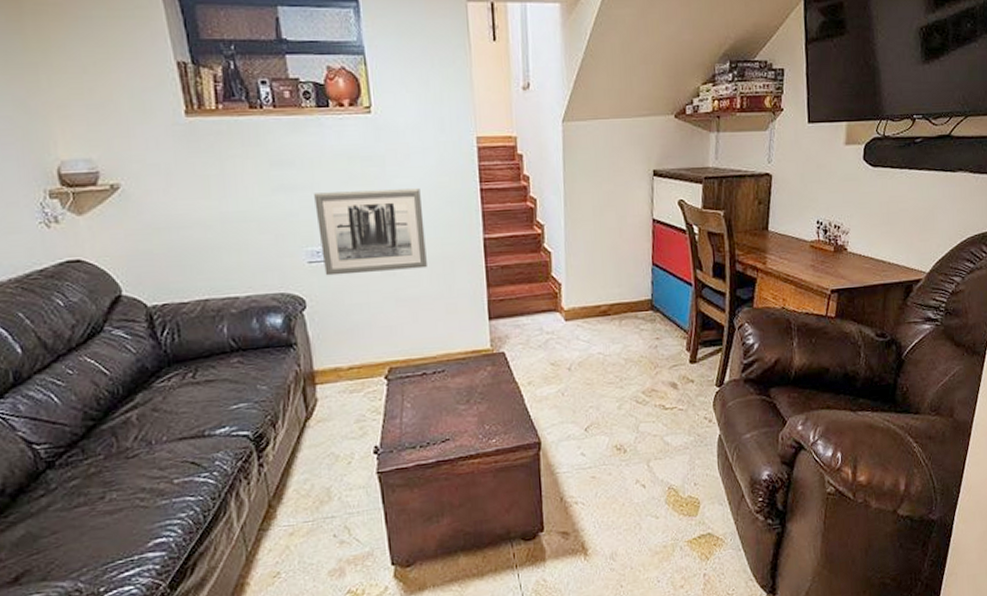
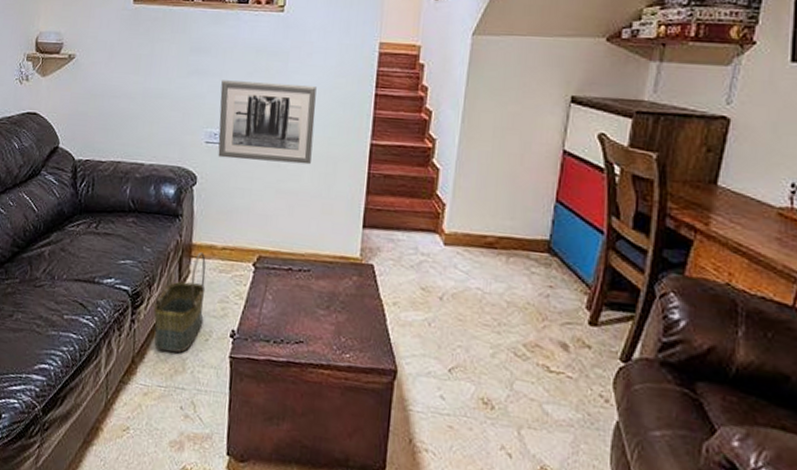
basket: none [281,376,341,487] -> present [154,251,206,353]

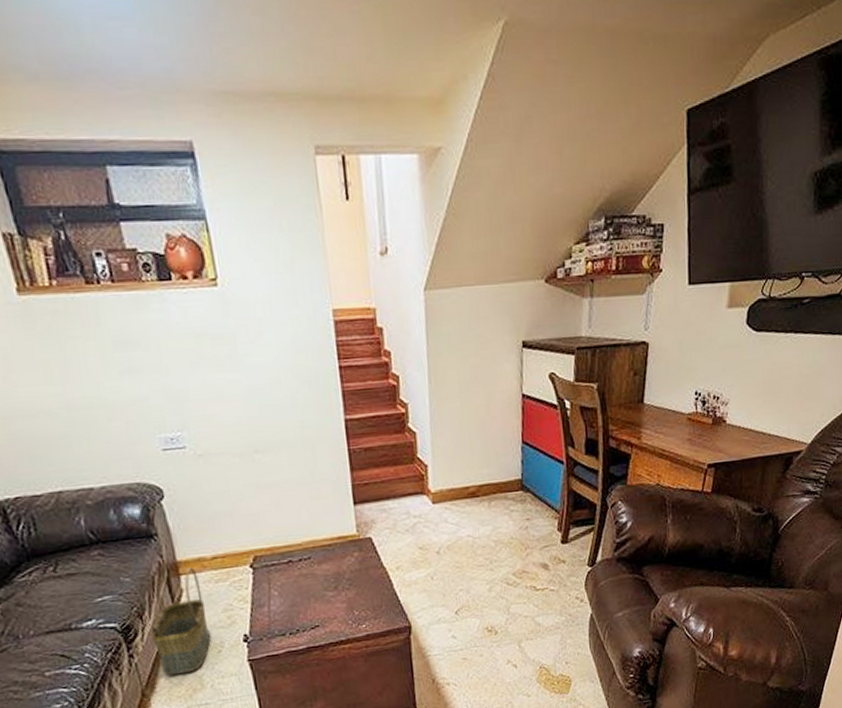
wall art: present [218,80,317,165] -> none [163,368,287,464]

